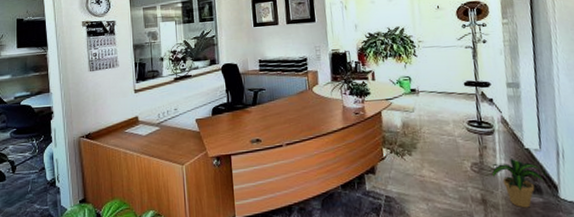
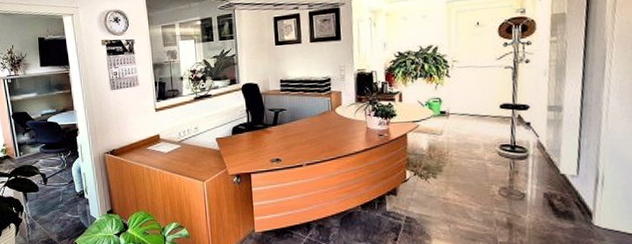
potted plant: present [491,158,547,208] -> none [521,183,581,233]

